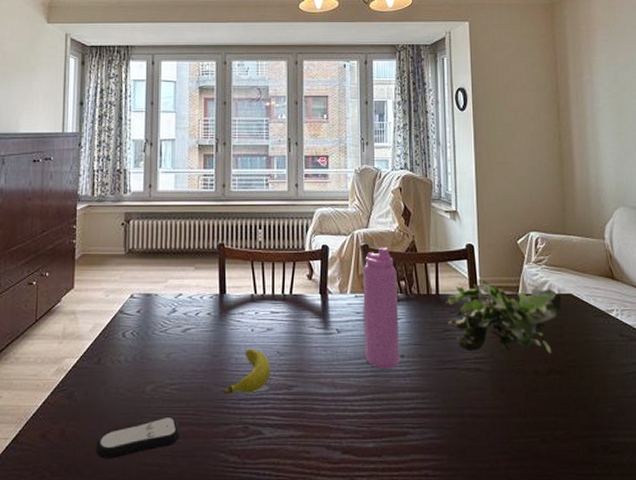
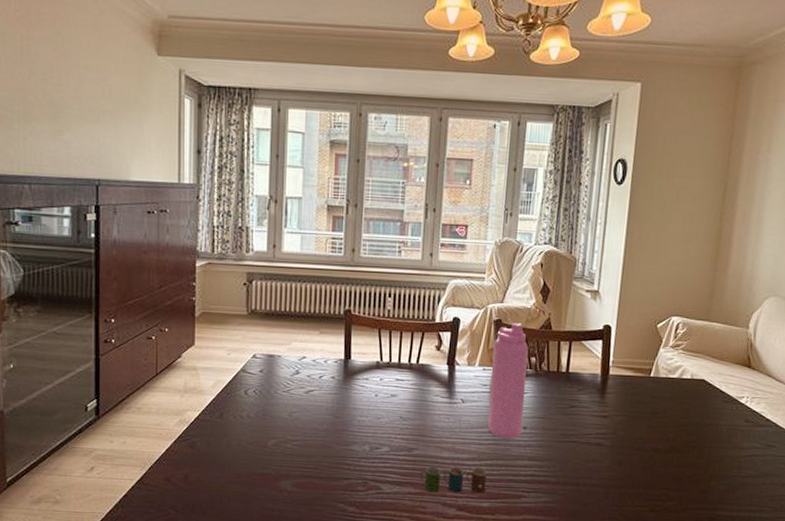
remote control: present [95,416,181,459] -> none [219,469,302,503]
fruit: present [222,348,271,395] -> none [343,412,393,453]
cup: none [301,403,369,435] -> present [420,465,487,494]
plant: present [446,280,562,354] -> none [574,361,694,434]

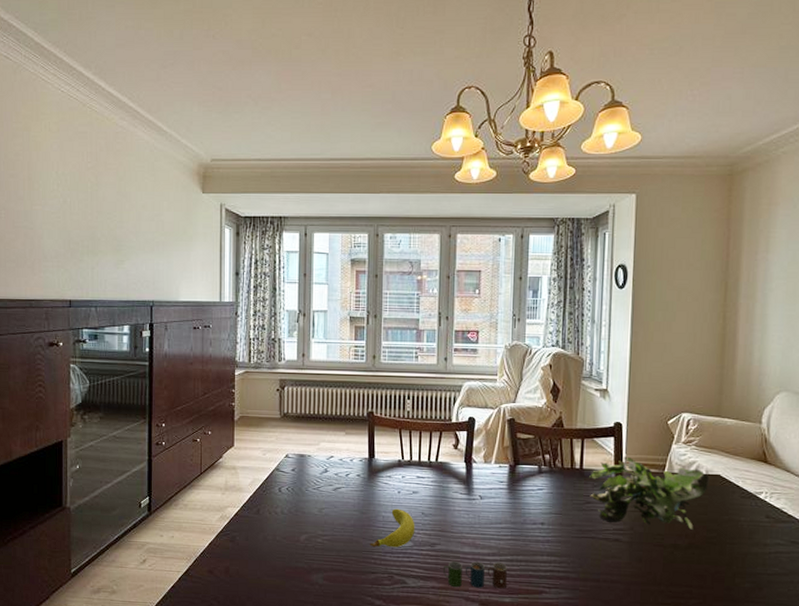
fruit: none [343,412,393,453] -> present [370,508,415,548]
water bottle: present [488,322,529,439] -> none [506,421,542,534]
plant: none [574,361,694,434] -> present [589,457,710,530]

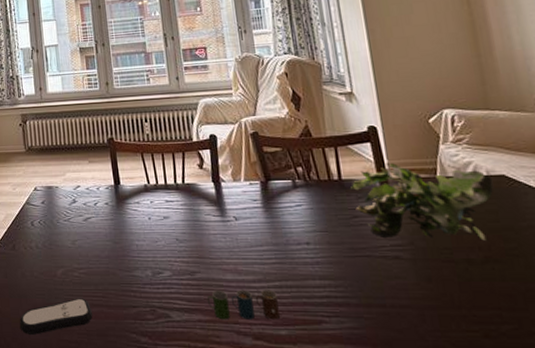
remote control: none [256,562,332,595] -> present [19,298,93,335]
fruit: present [370,508,415,548] -> none [127,236,172,279]

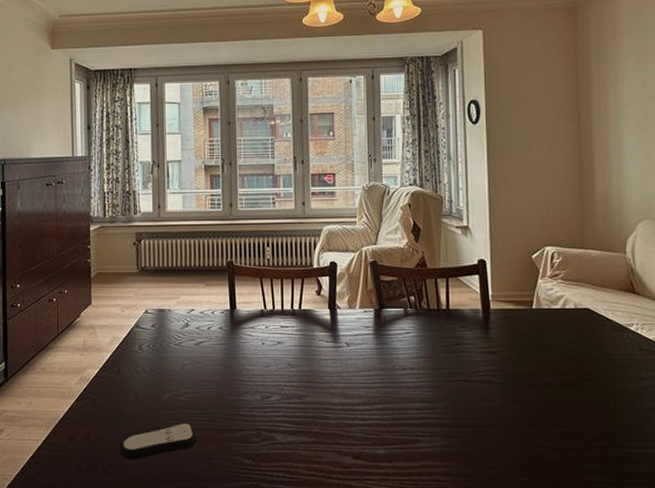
cup: present [206,289,280,320] -> none [312,412,379,441]
plant: present [351,163,493,241] -> none [457,295,579,367]

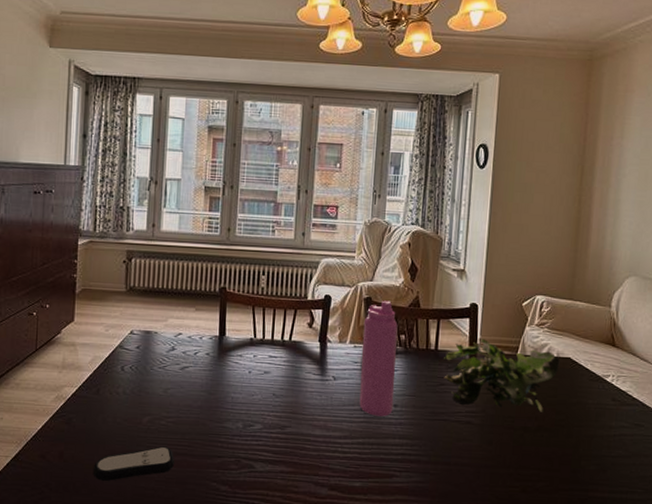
water bottle: none [371,263,410,380] -> present [359,300,398,417]
plant: none [457,295,579,367] -> present [444,339,560,412]

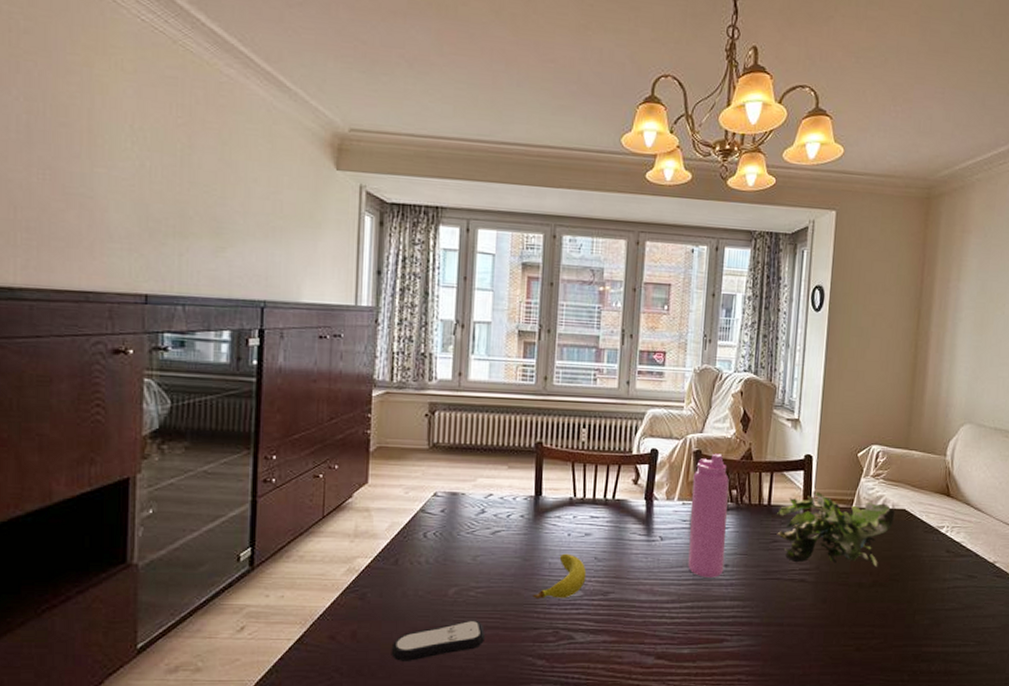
fruit: none [217,389,266,430] -> present [533,553,587,600]

